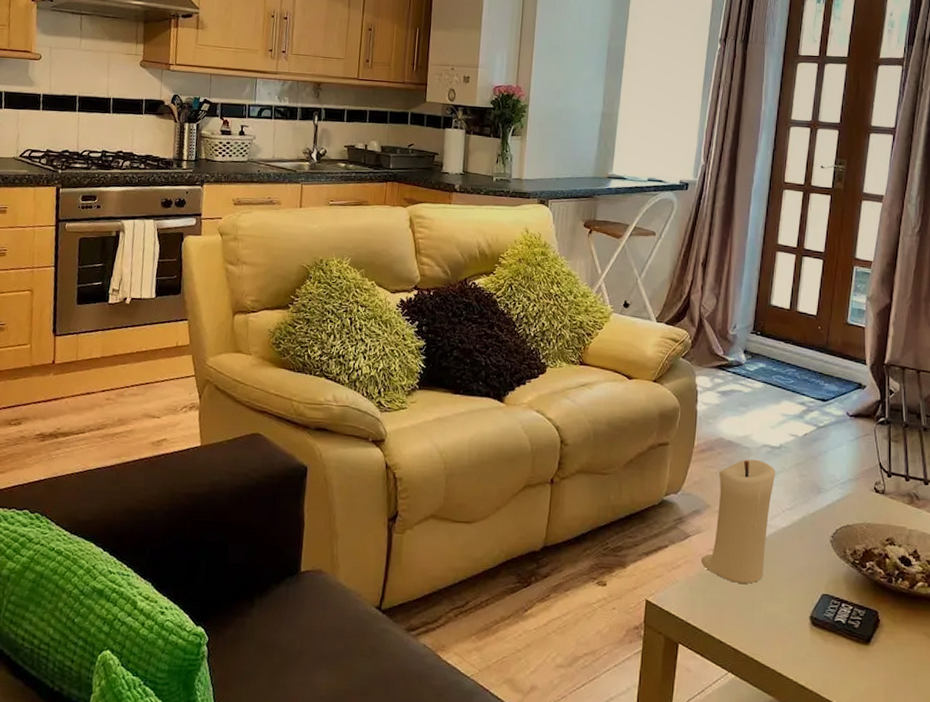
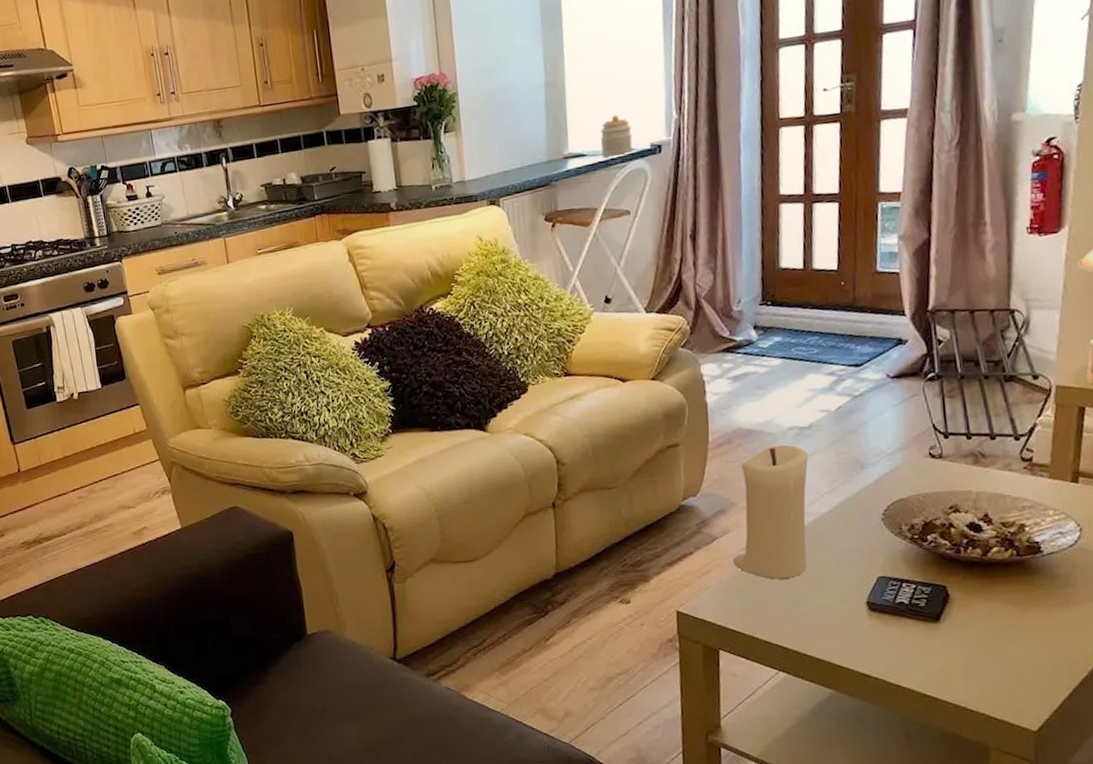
jar: none [639,151,667,187] -> present [600,115,633,159]

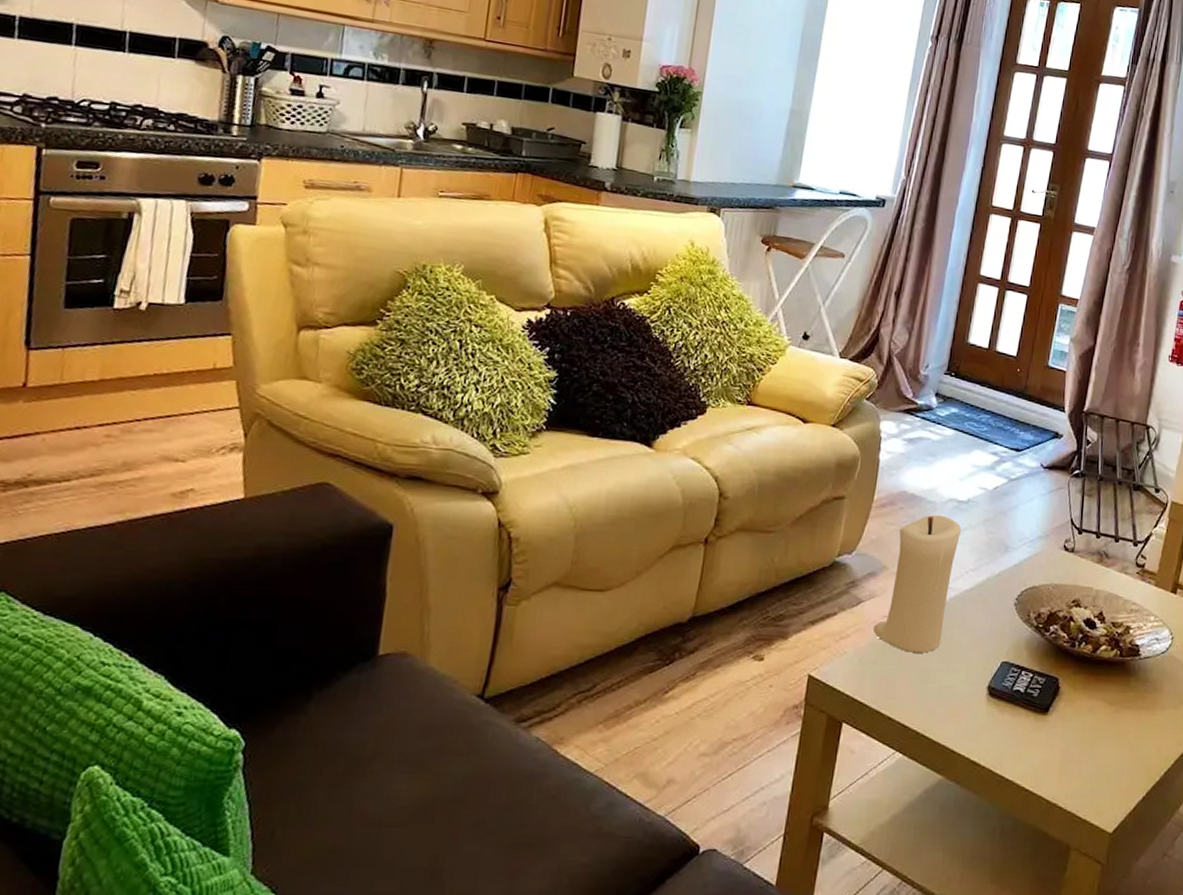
jar: present [600,115,633,159] -> none [829,159,863,202]

